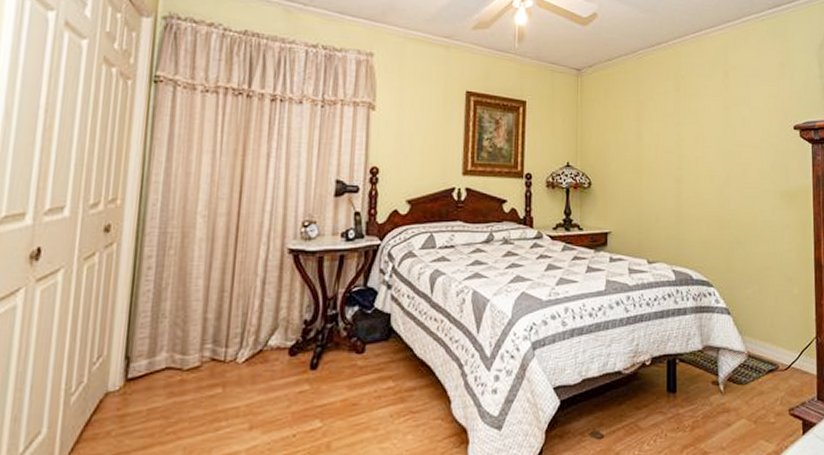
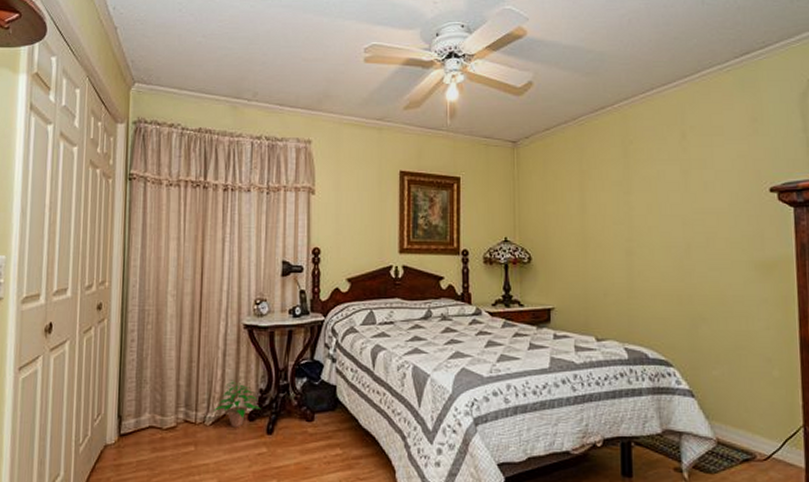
potted plant: none [247,310,305,364] -> present [213,380,261,428]

